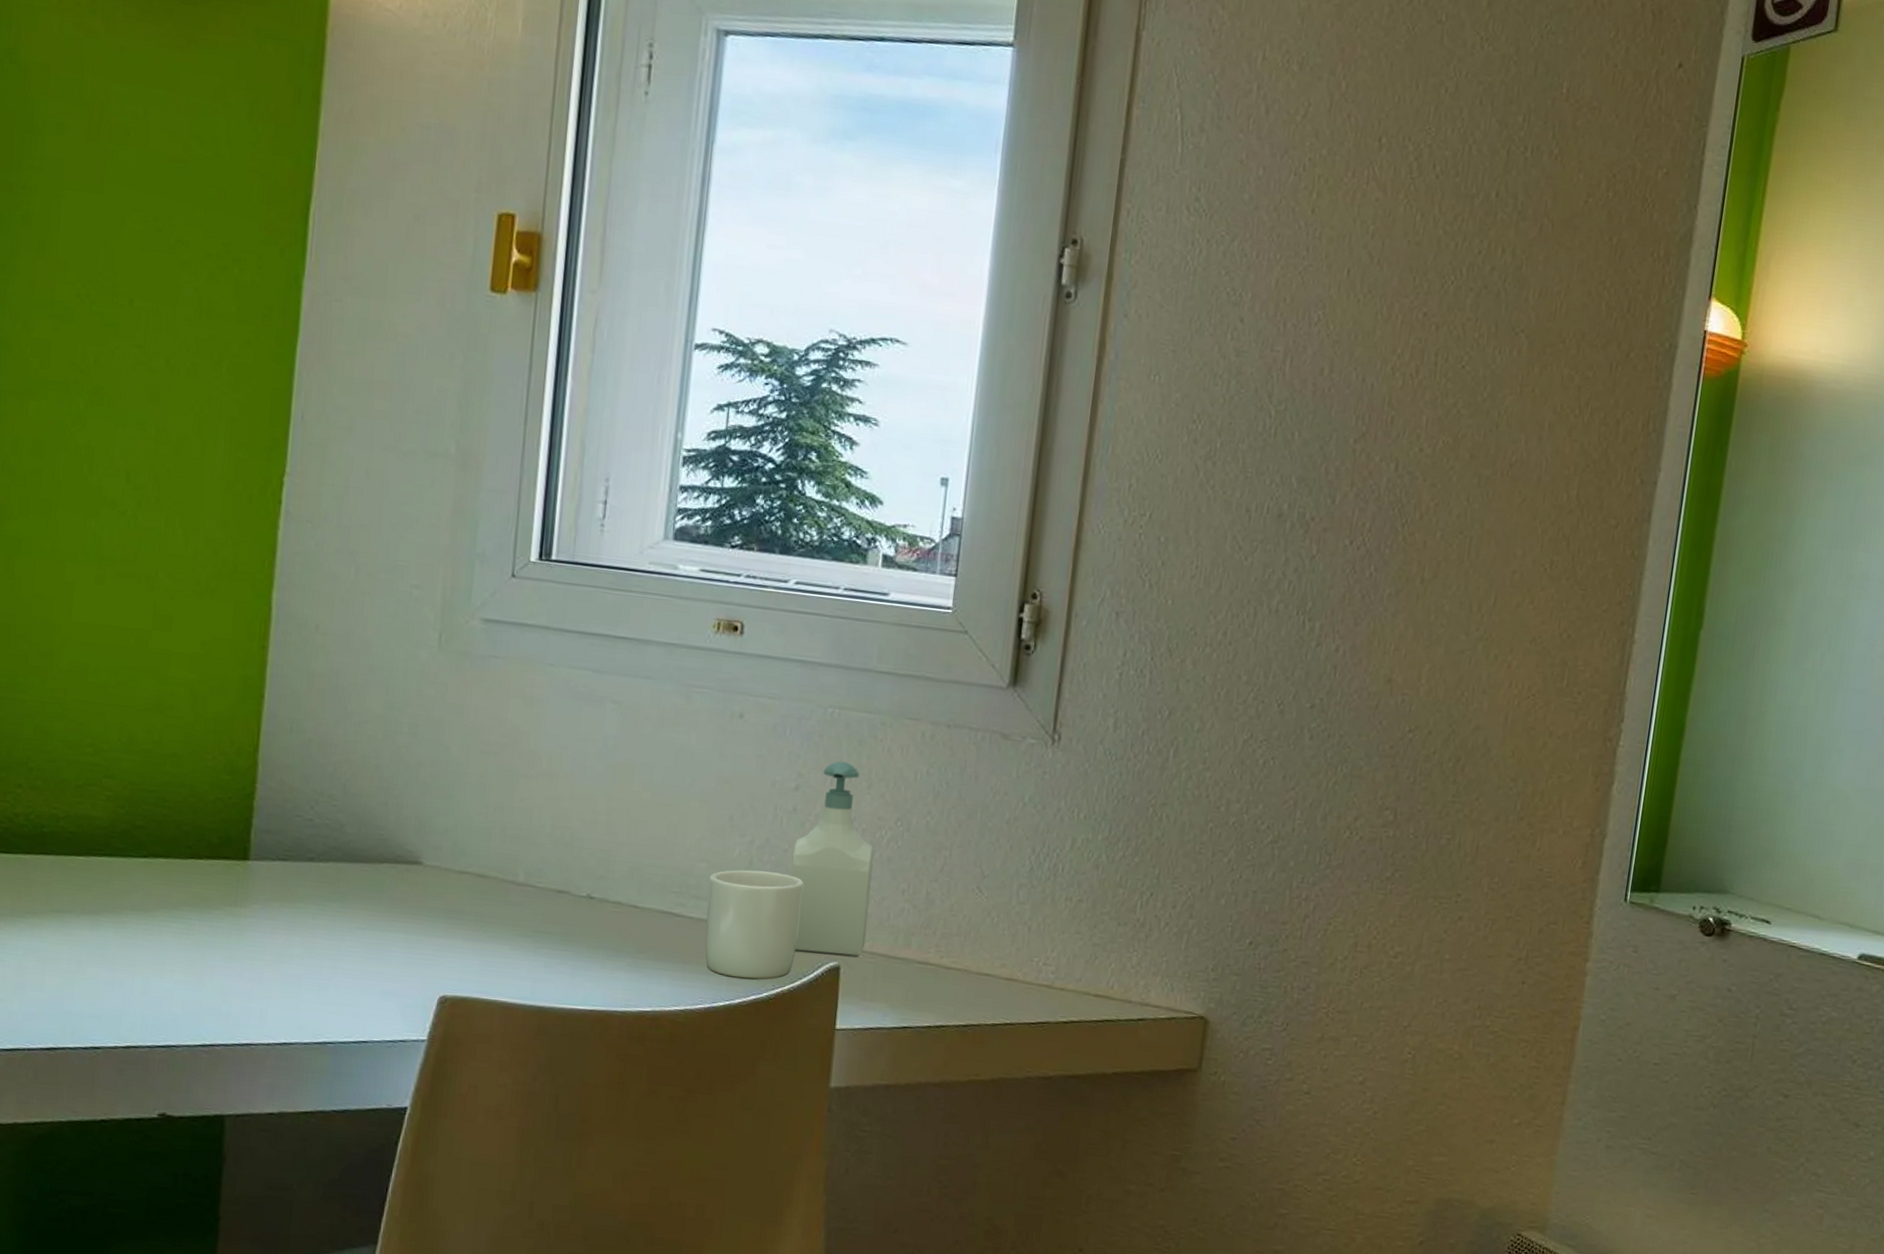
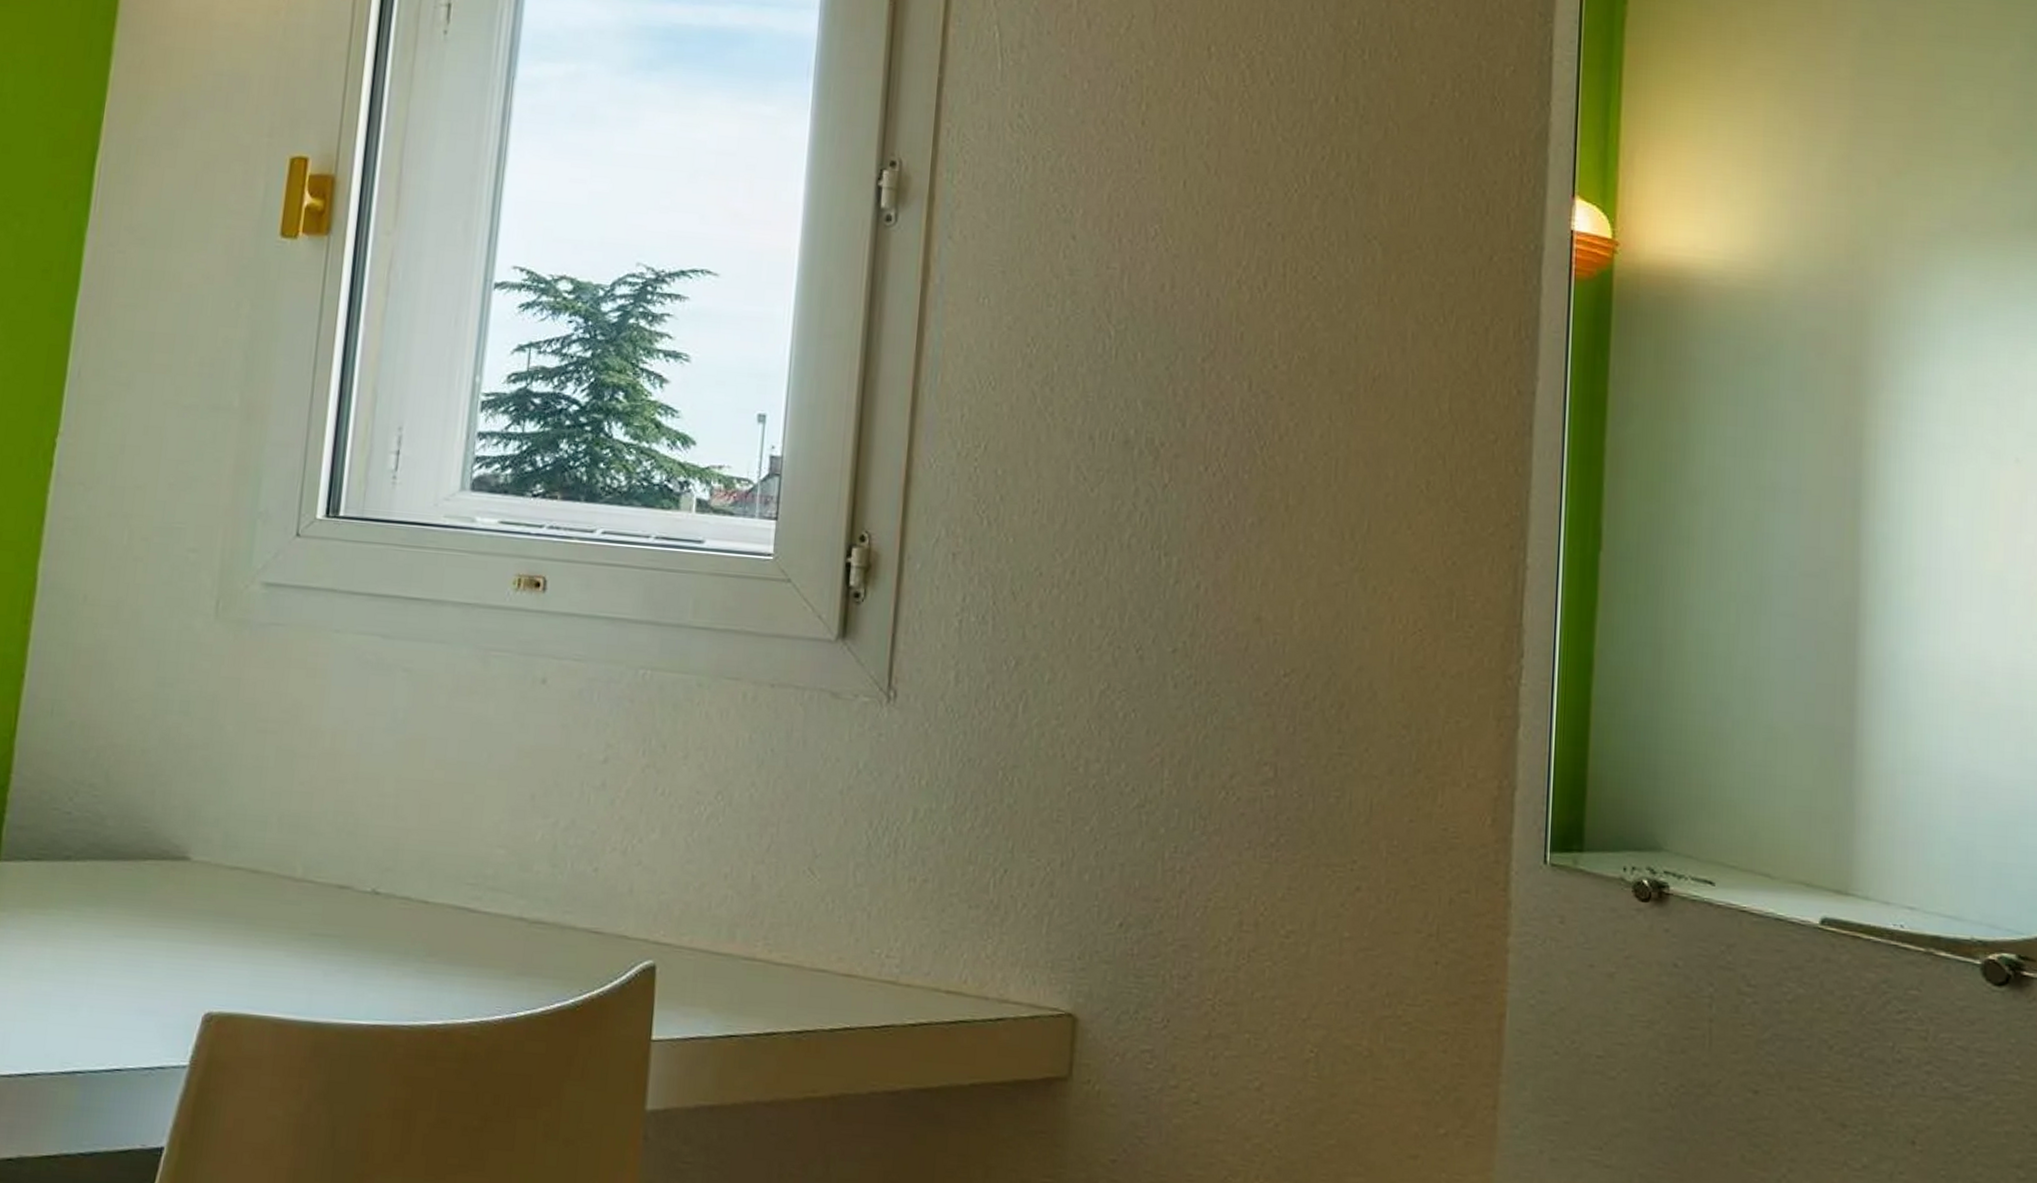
mug: present [705,869,804,981] -> none [503,855,614,985]
soap bottle: present [790,761,874,958] -> none [599,728,692,955]

